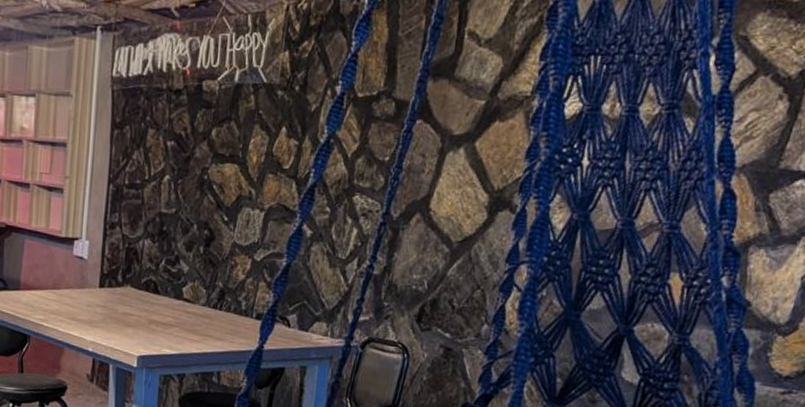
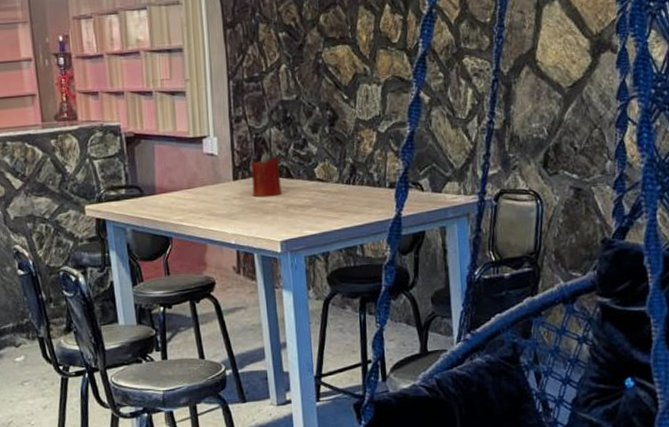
candle: none [117,264,149,310] -> present [250,153,282,198]

